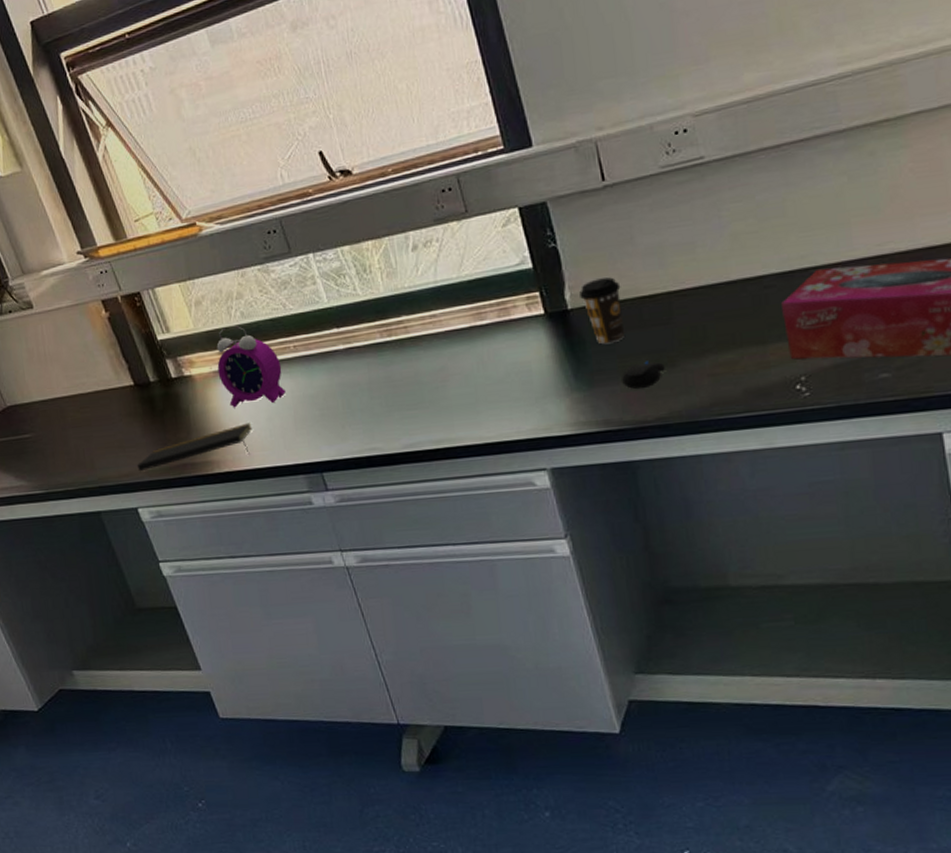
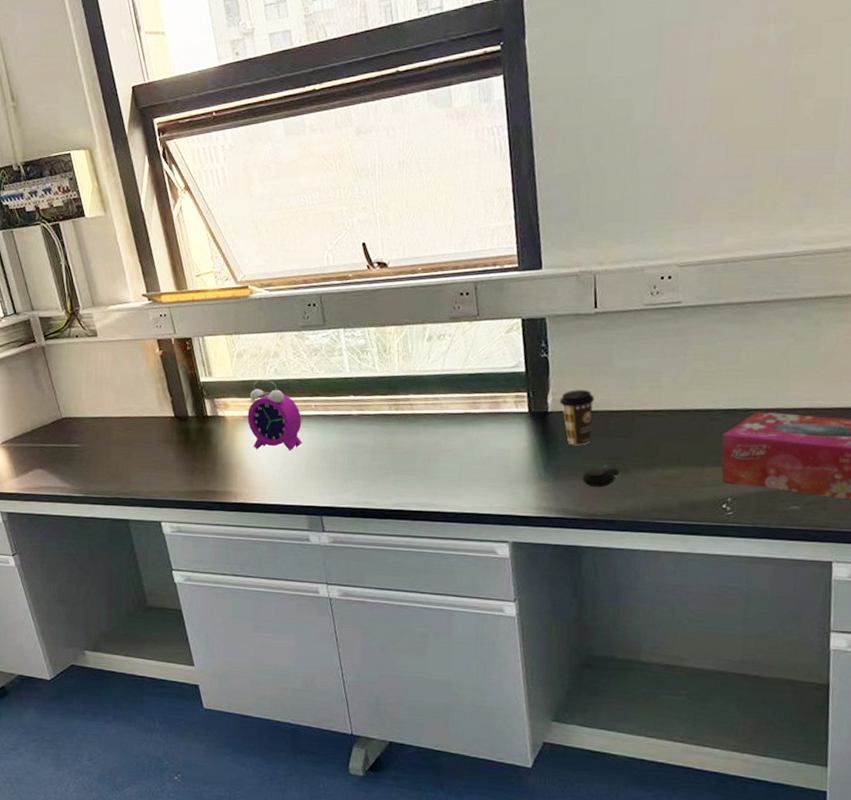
notepad: present [136,423,253,472] -> none [166,464,269,492]

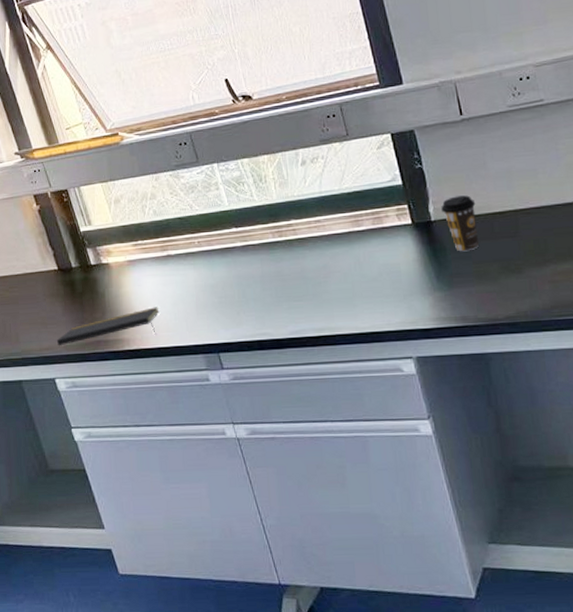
notepad: none [166,464,269,492] -> present [56,307,160,346]
alarm clock: present [247,380,302,450] -> none [131,222,190,293]
computer mouse: present [581,465,619,488] -> none [476,267,513,292]

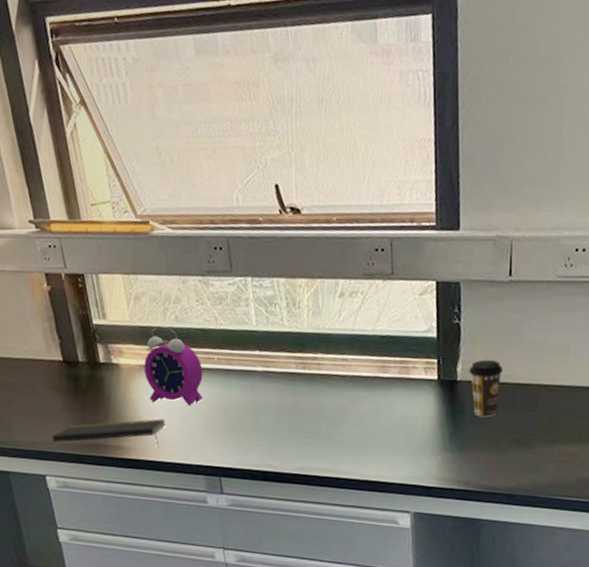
alarm clock: none [131,222,190,293] -> present [144,326,203,405]

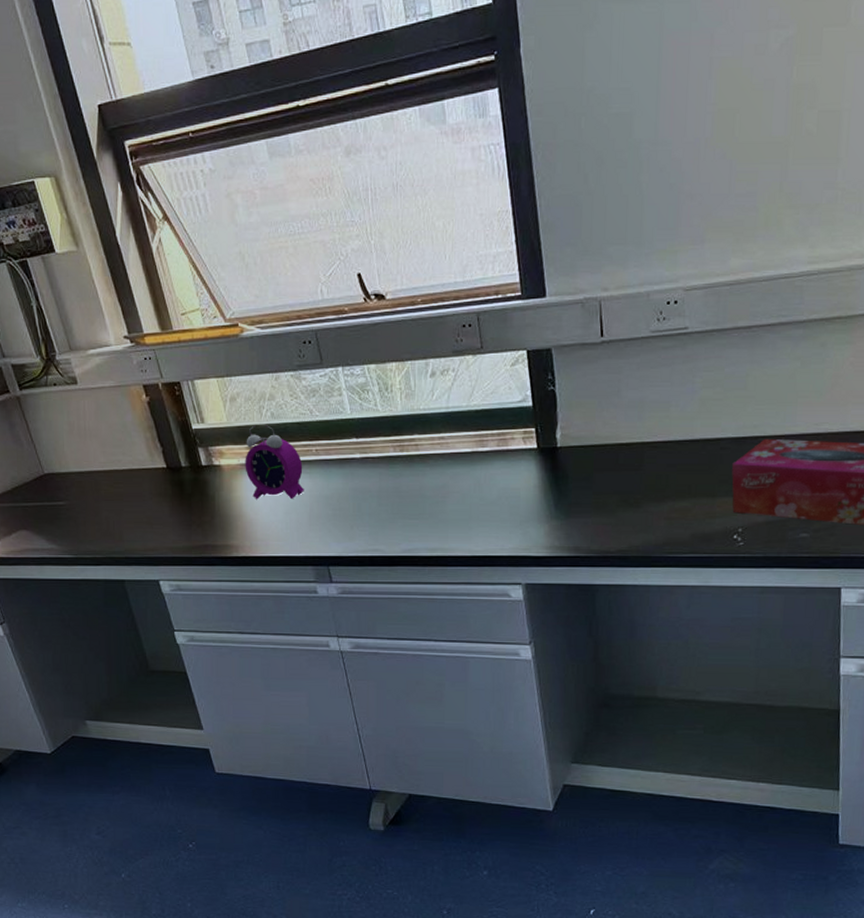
notepad: present [52,418,166,445] -> none [162,514,271,548]
coffee cup: present [469,359,504,418] -> none [569,423,604,481]

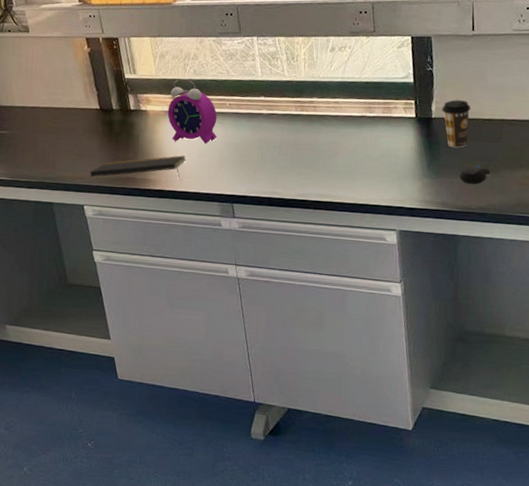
notepad: none [162,514,271,548] -> present [89,155,186,178]
coffee cup: none [569,423,604,481] -> present [442,100,471,148]
computer mouse: none [593,500,631,524] -> present [459,165,490,185]

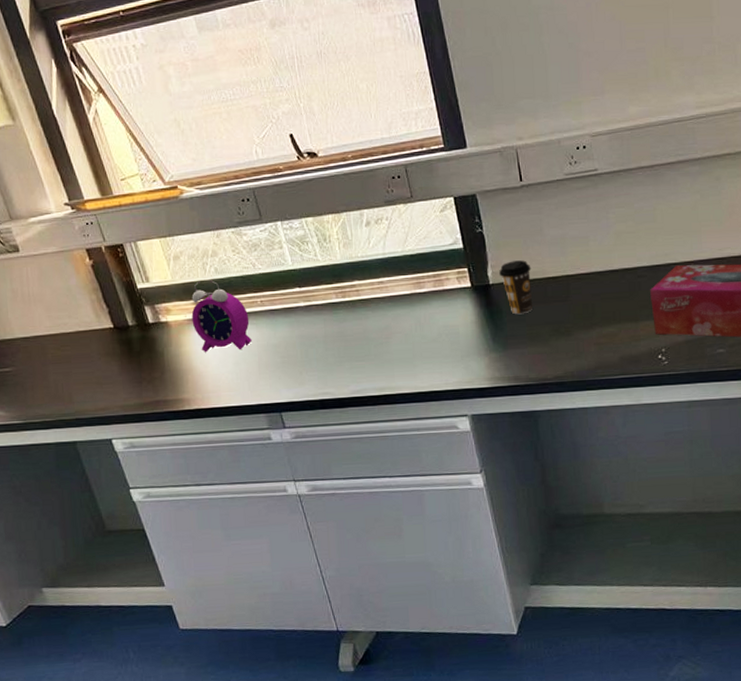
notepad: present [89,155,186,178] -> none [112,366,221,407]
computer mouse: present [459,165,490,185] -> none [528,330,562,353]

